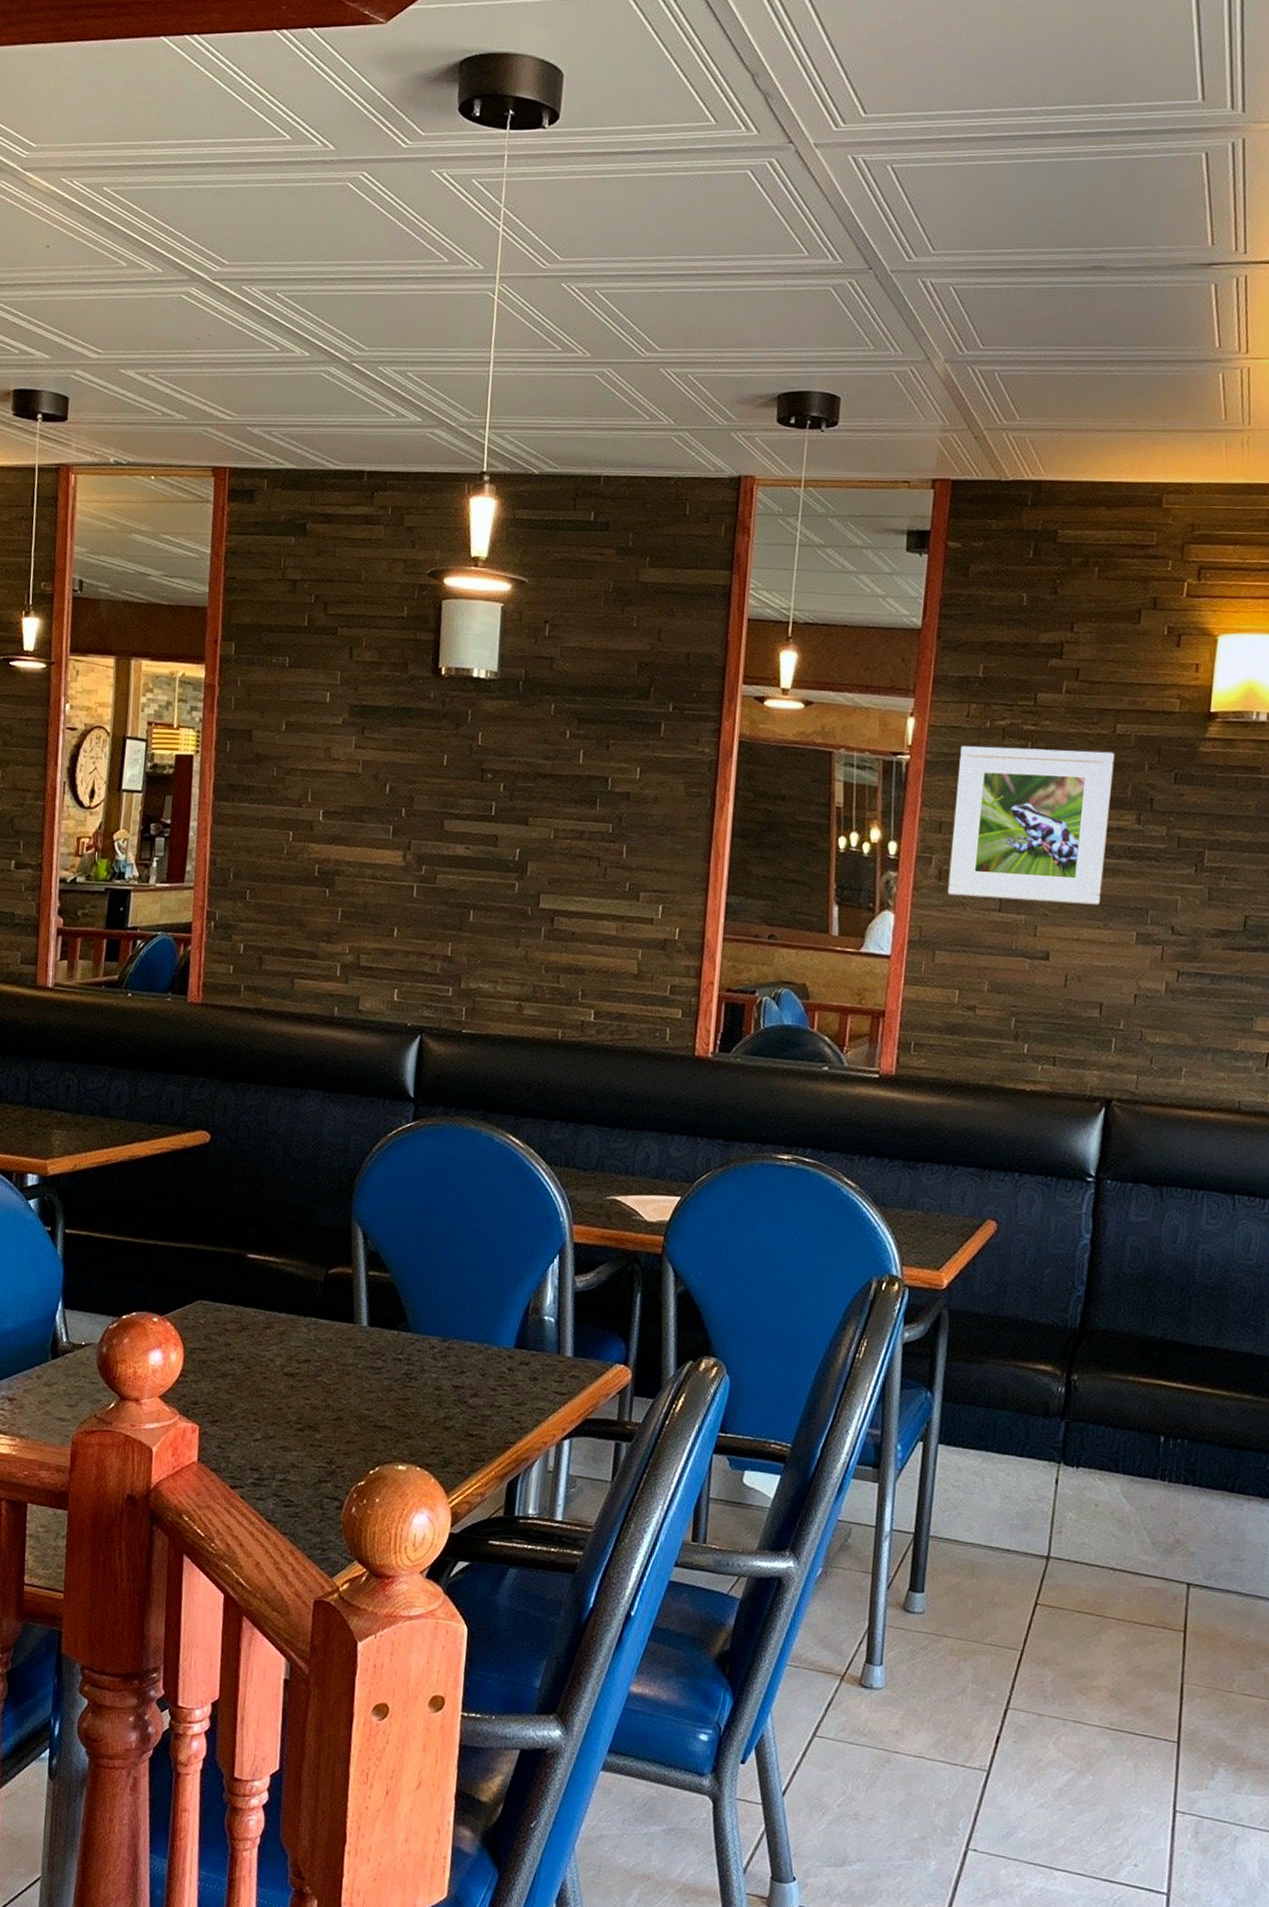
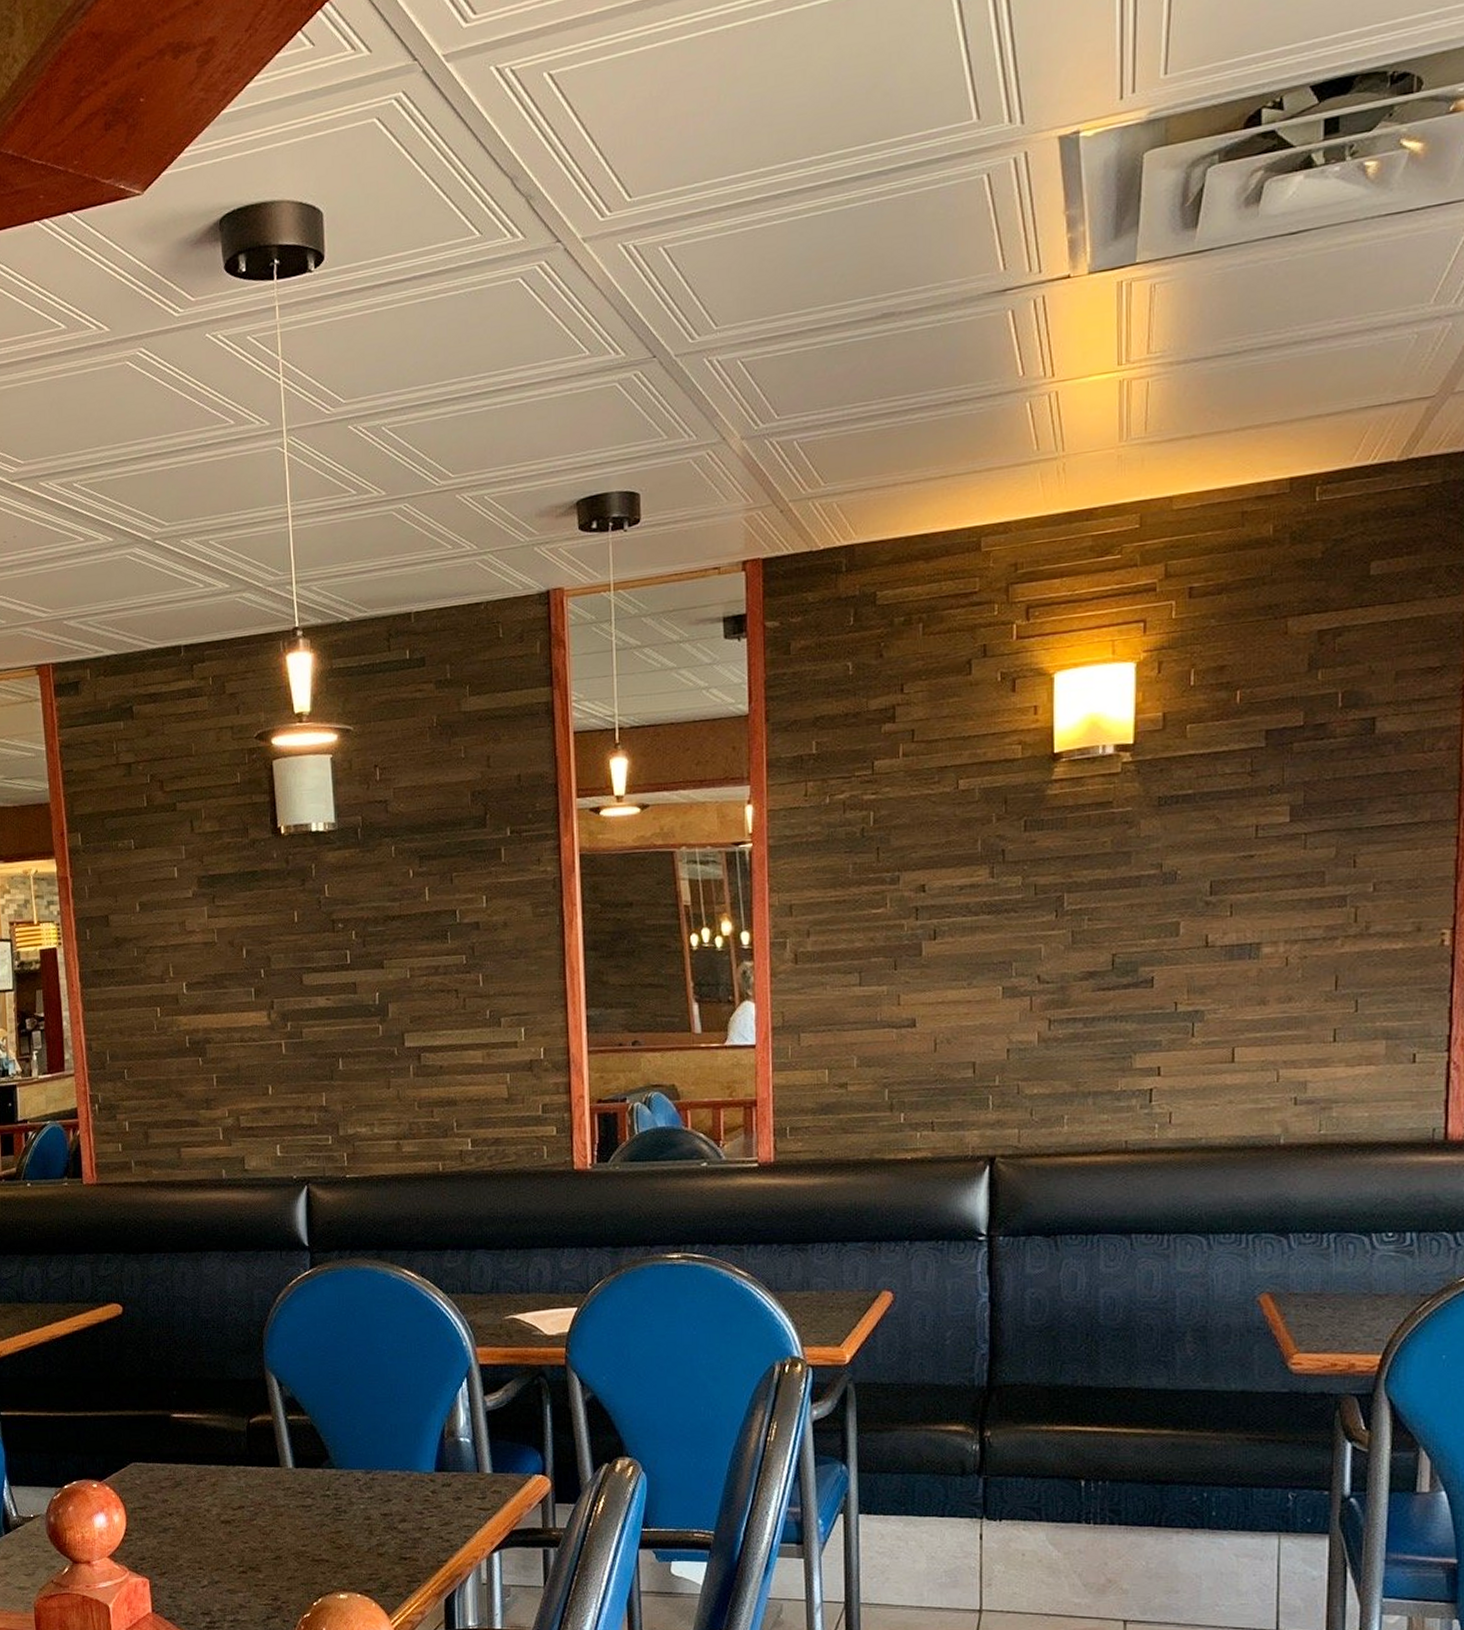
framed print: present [947,746,1115,905] -> none [803,809,962,977]

